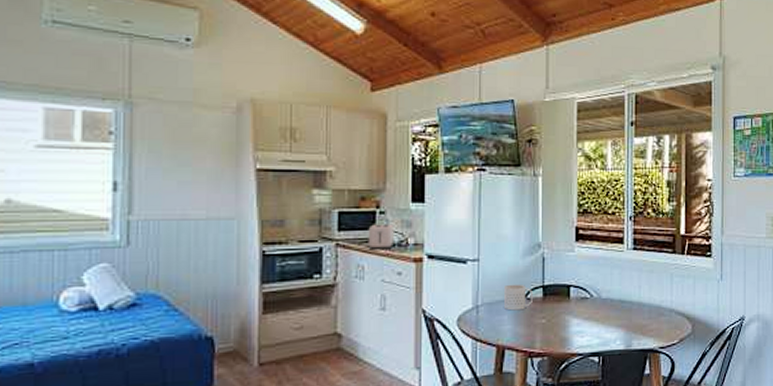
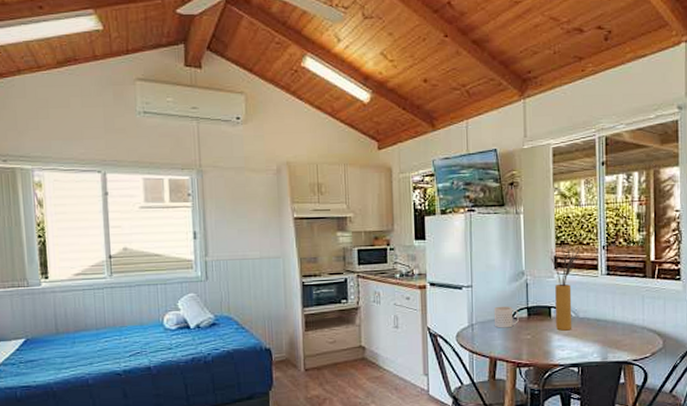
toaster: present [366,224,394,249] -> none [380,258,402,279]
vase: none [572,218,605,314] -> present [551,248,581,331]

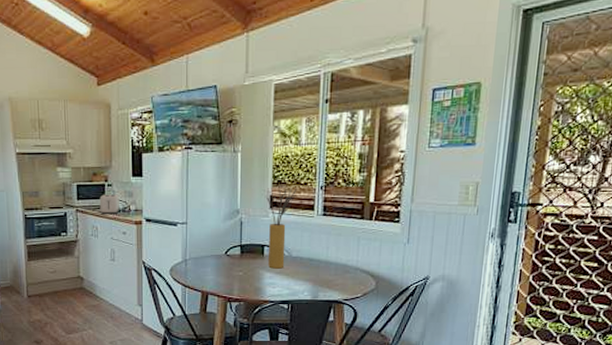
toaster: none [380,258,402,279] -> present [98,194,119,214]
mug: present [493,306,519,328] -> none [207,243,232,264]

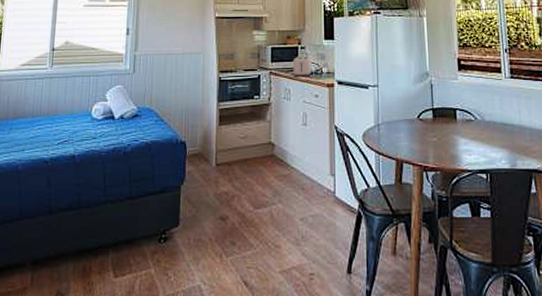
vase: present [267,187,298,269] -> none [454,50,483,134]

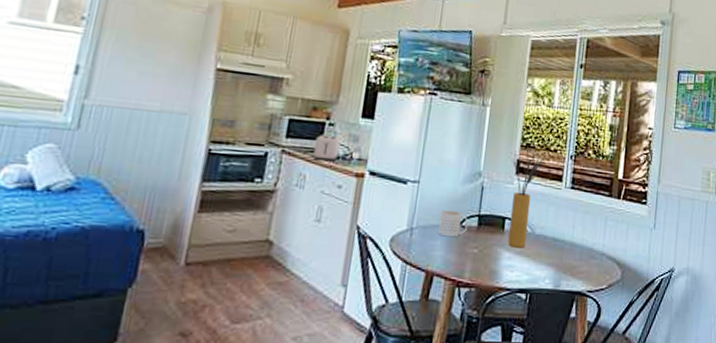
mug: none [399,106,424,129] -> present [437,209,468,238]
vase: none [454,50,483,134] -> present [508,153,547,248]

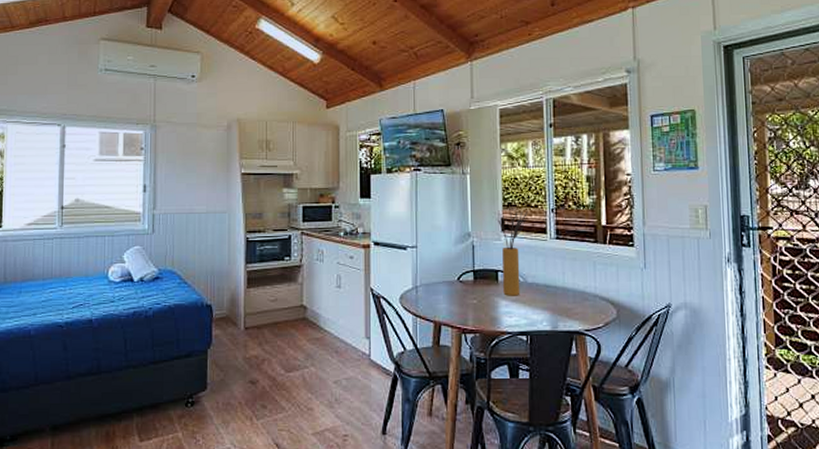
toaster: present [312,135,341,161] -> none [325,216,346,237]
mug: present [437,209,468,238] -> none [438,268,464,292]

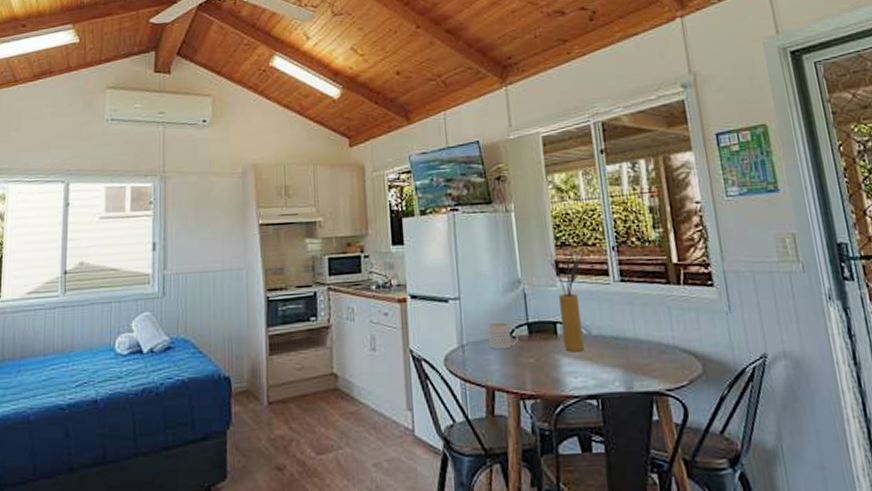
mug: none [438,268,464,292] -> present [487,321,518,350]

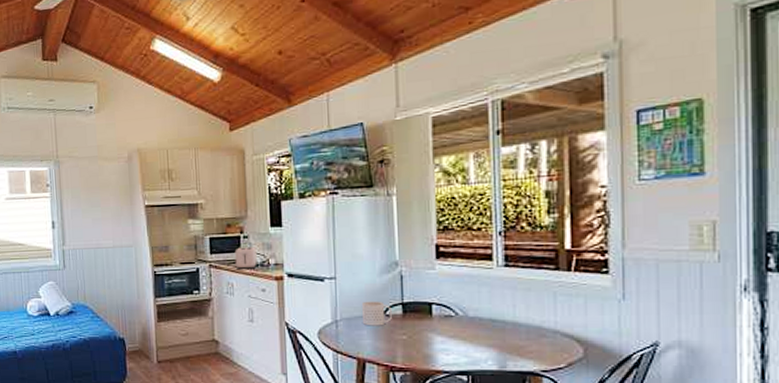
toaster: none [354,267,379,292] -> present [234,246,257,269]
vase: present [551,249,586,352] -> none [431,234,469,332]

